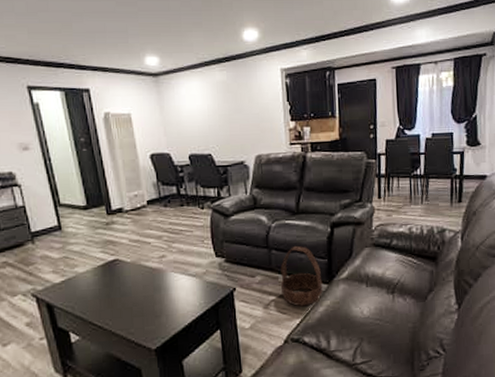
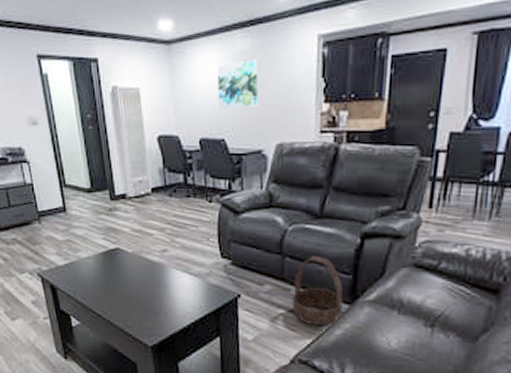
wall art: none [200,88,238,129] -> present [217,59,259,109]

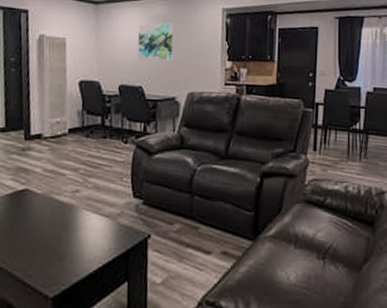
basket: present [293,255,344,327] -> none [201,193,247,264]

